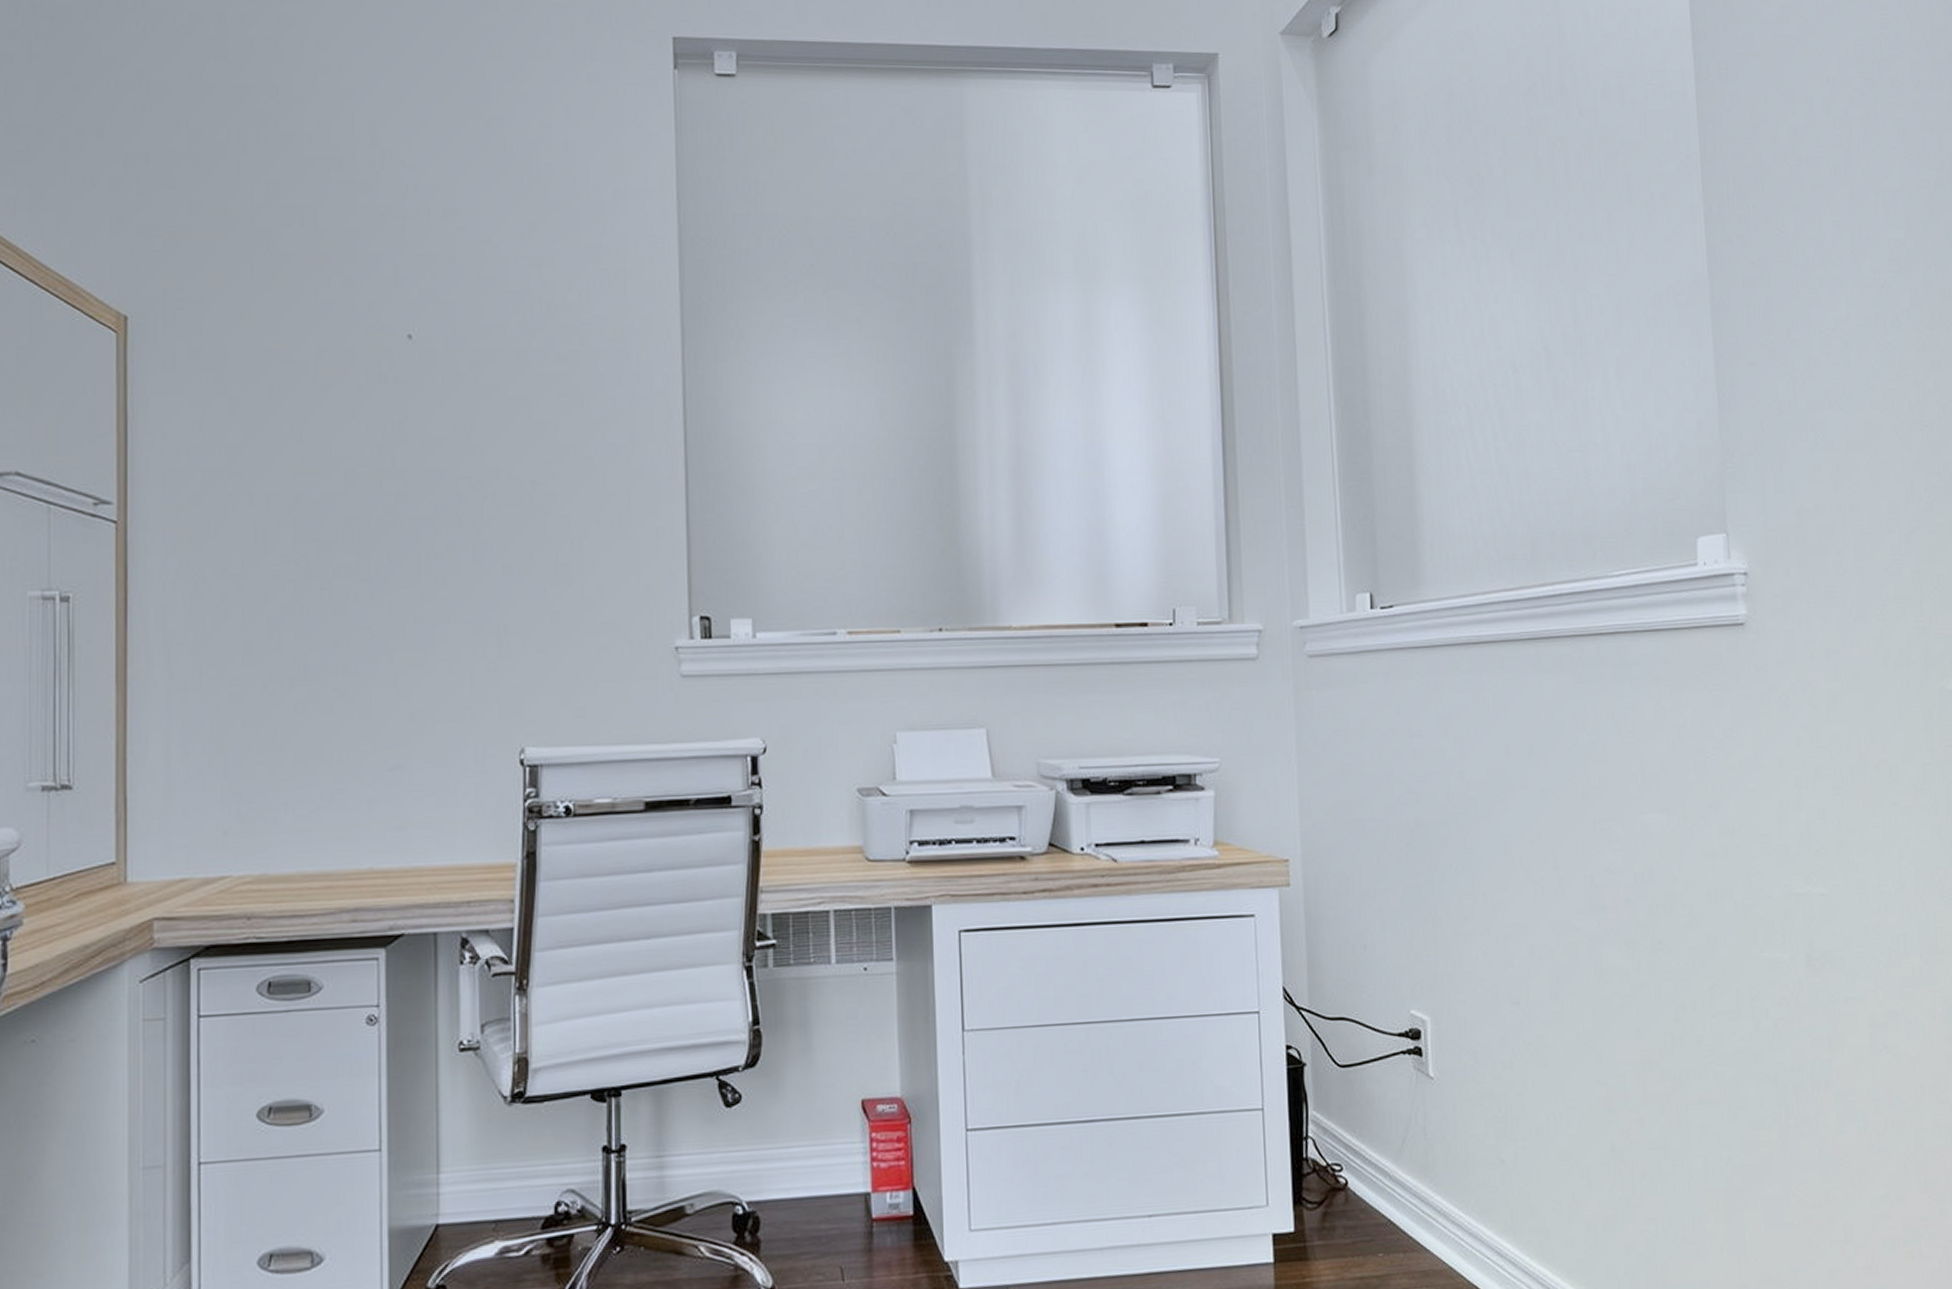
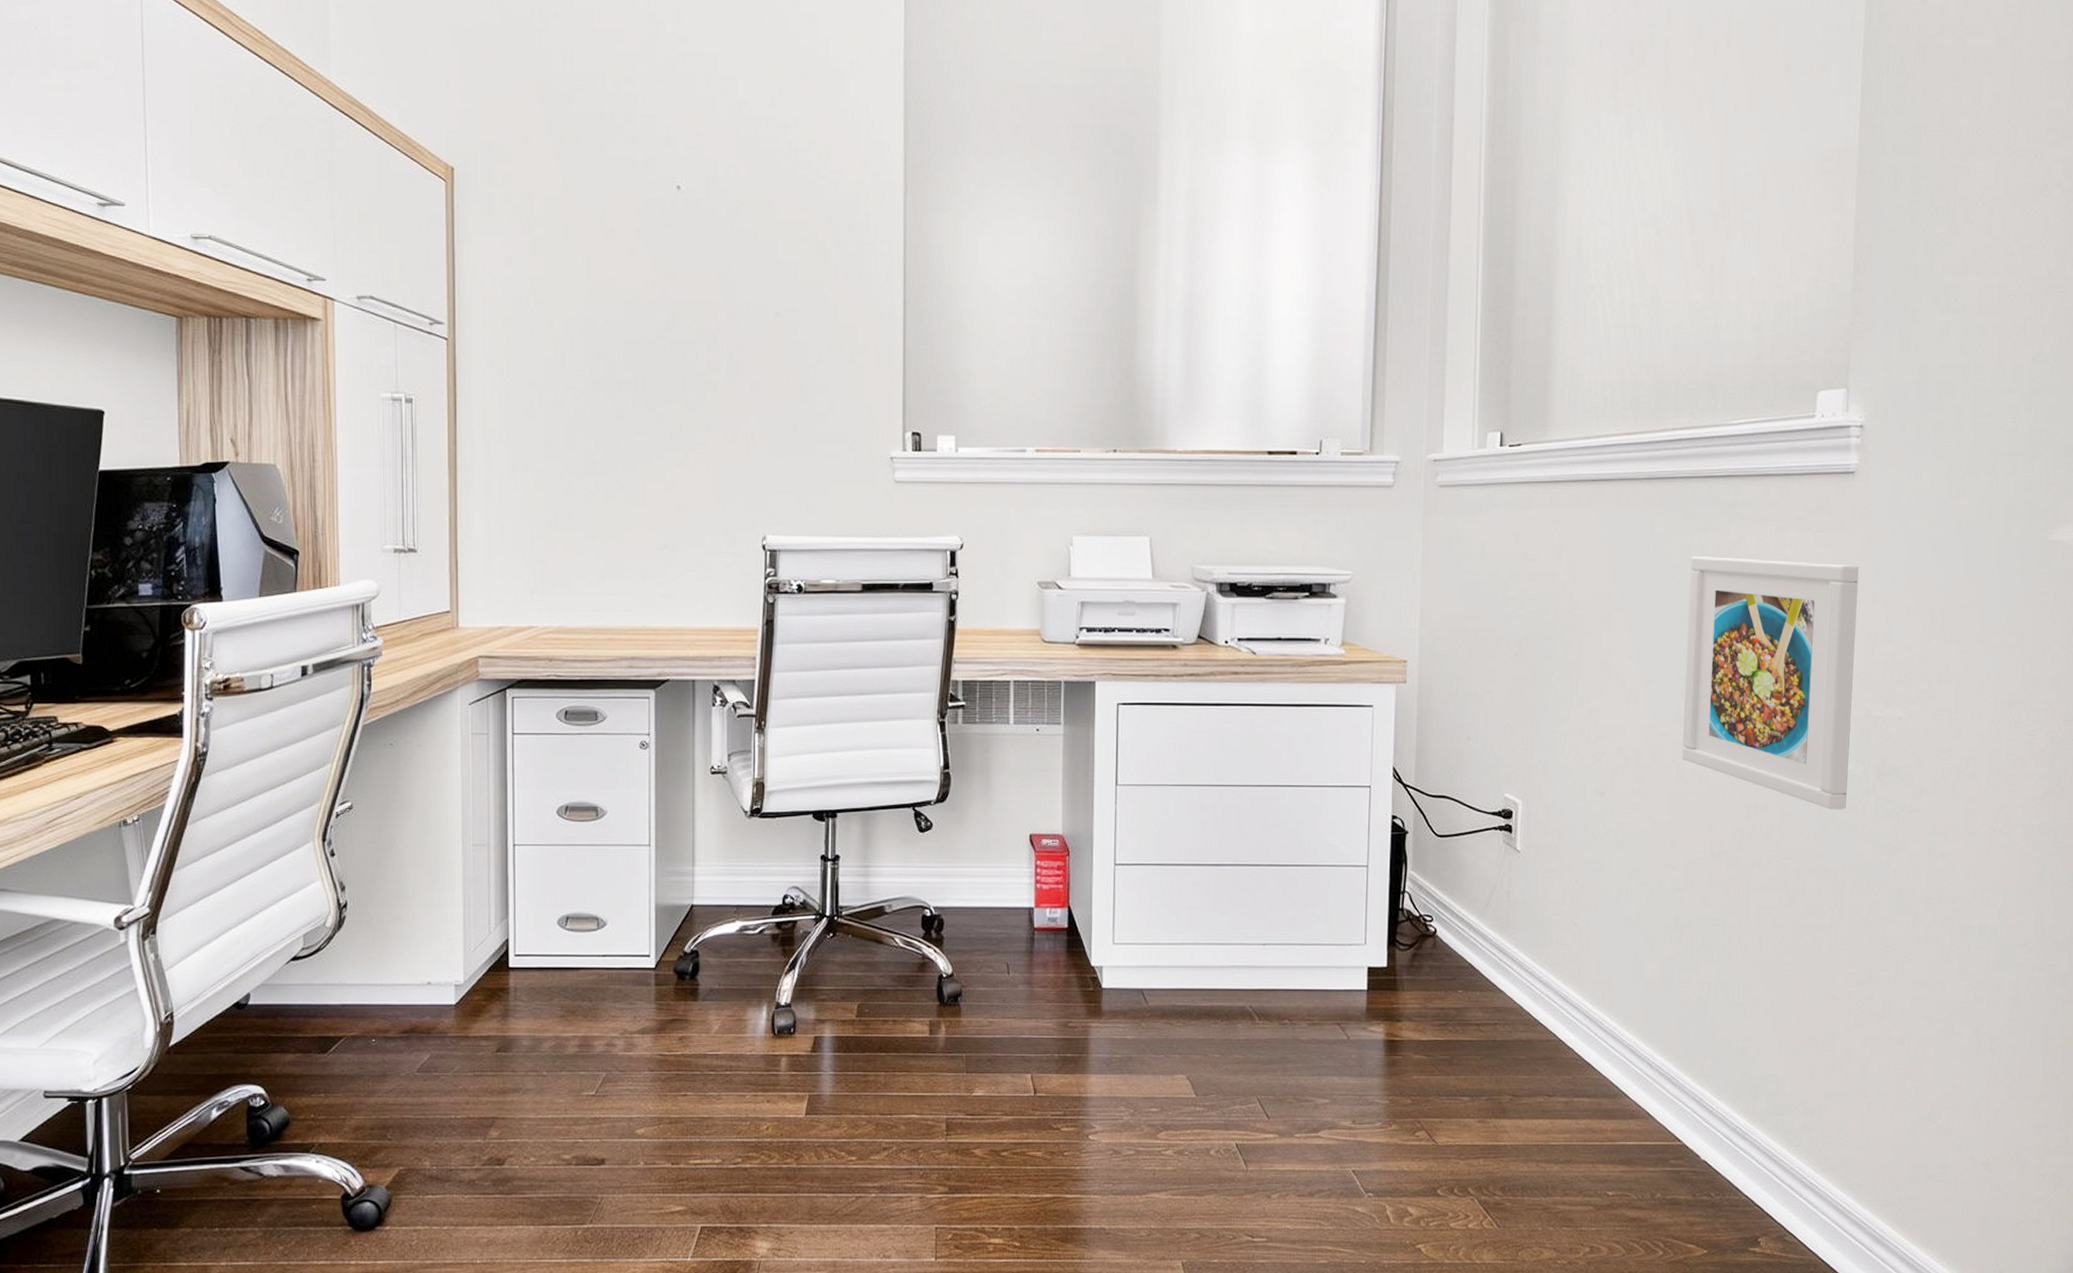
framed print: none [1585,723,1779,1004] -> present [1681,557,1859,810]

